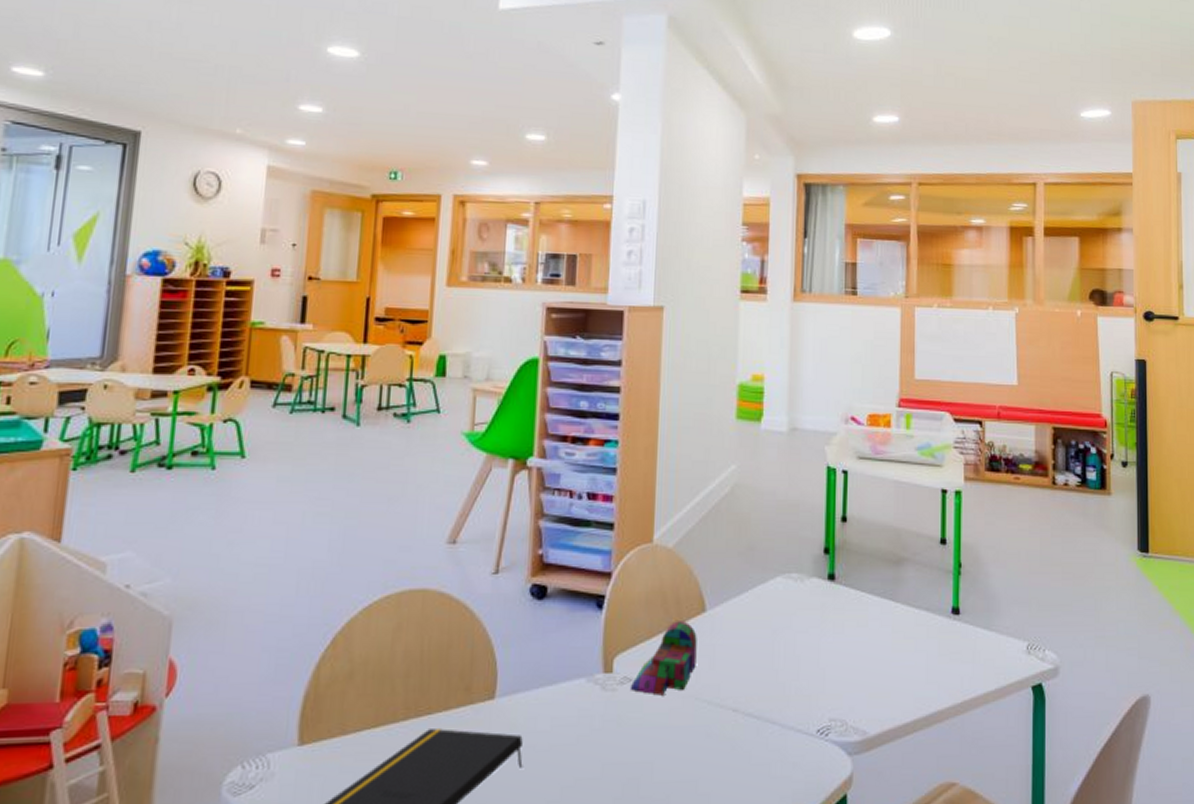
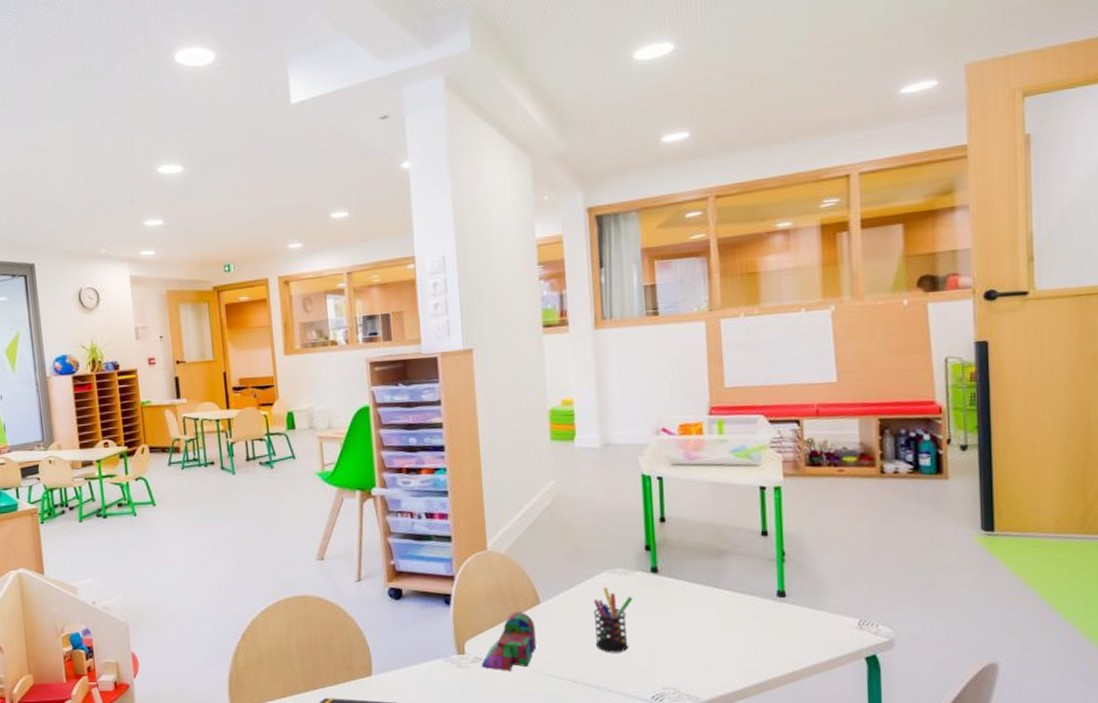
pen holder: none [762,595,806,675] -> present [593,587,632,653]

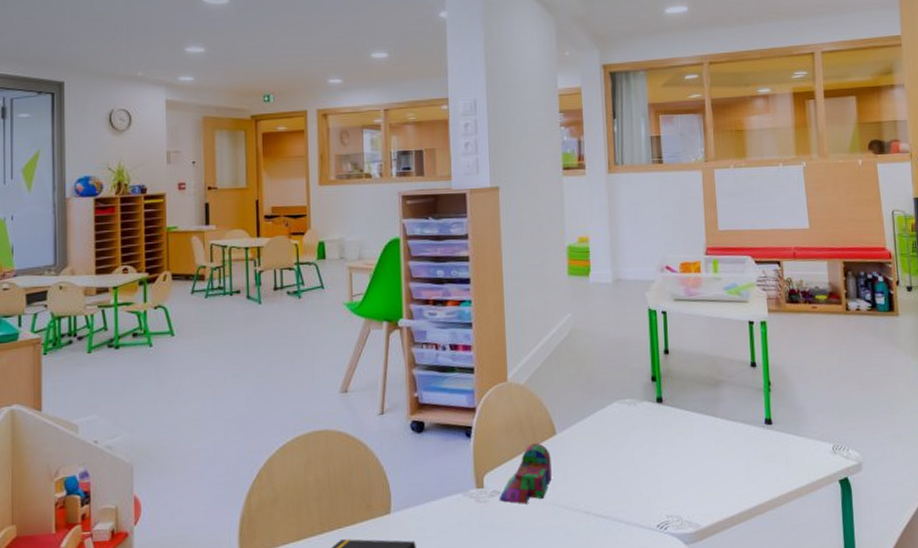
pen holder: present [593,587,632,653] -> none [605,417,640,483]

